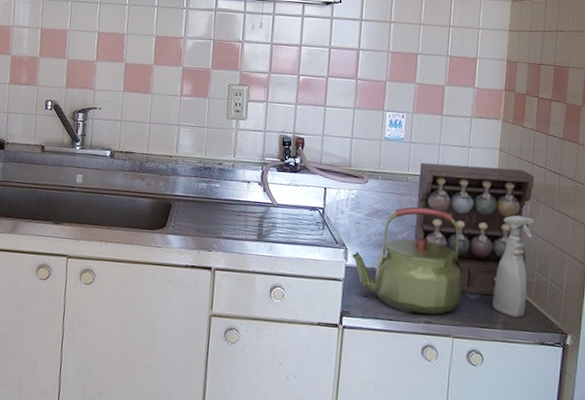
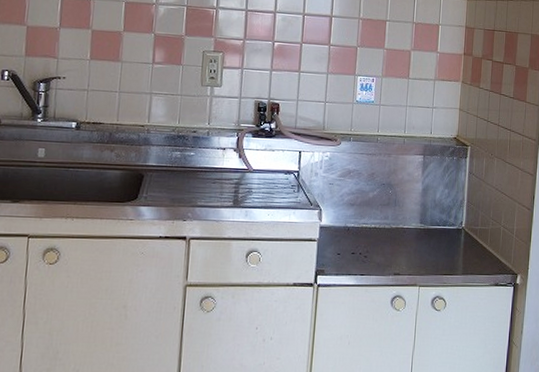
kettle: present [352,206,463,315] -> none [326,165,427,267]
spice rack: present [414,162,535,296] -> none [384,123,490,245]
spray bottle: present [492,215,534,318] -> none [453,169,489,263]

